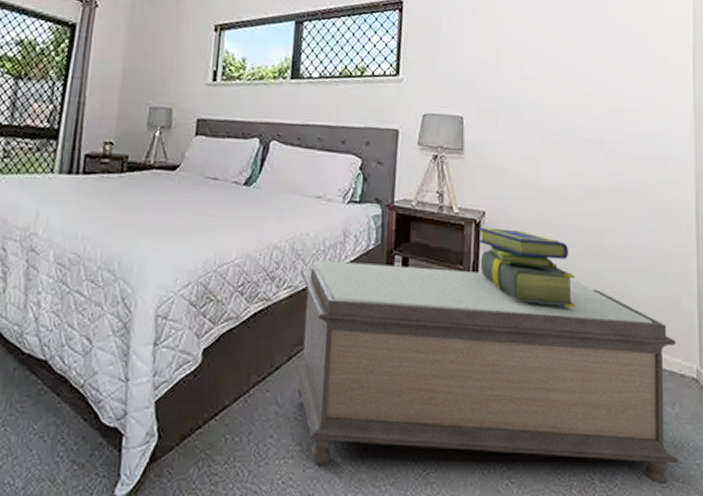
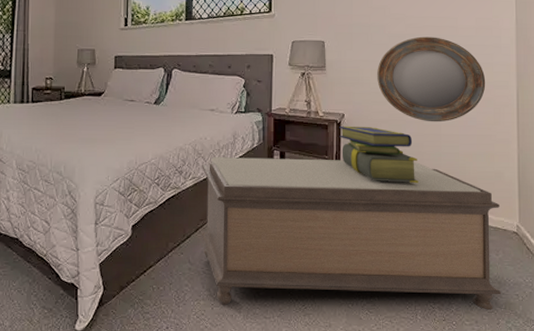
home mirror: none [527,118,659,229] -> present [377,36,486,122]

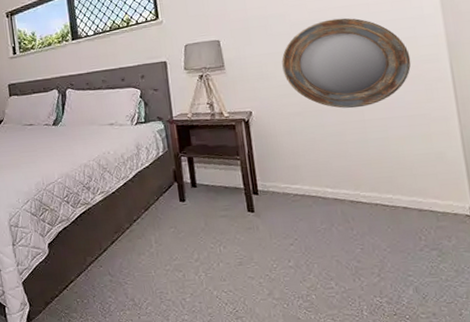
bench: present [201,157,502,310] -> none [108,152,461,314]
stack of books: present [339,126,419,183] -> none [248,121,345,177]

